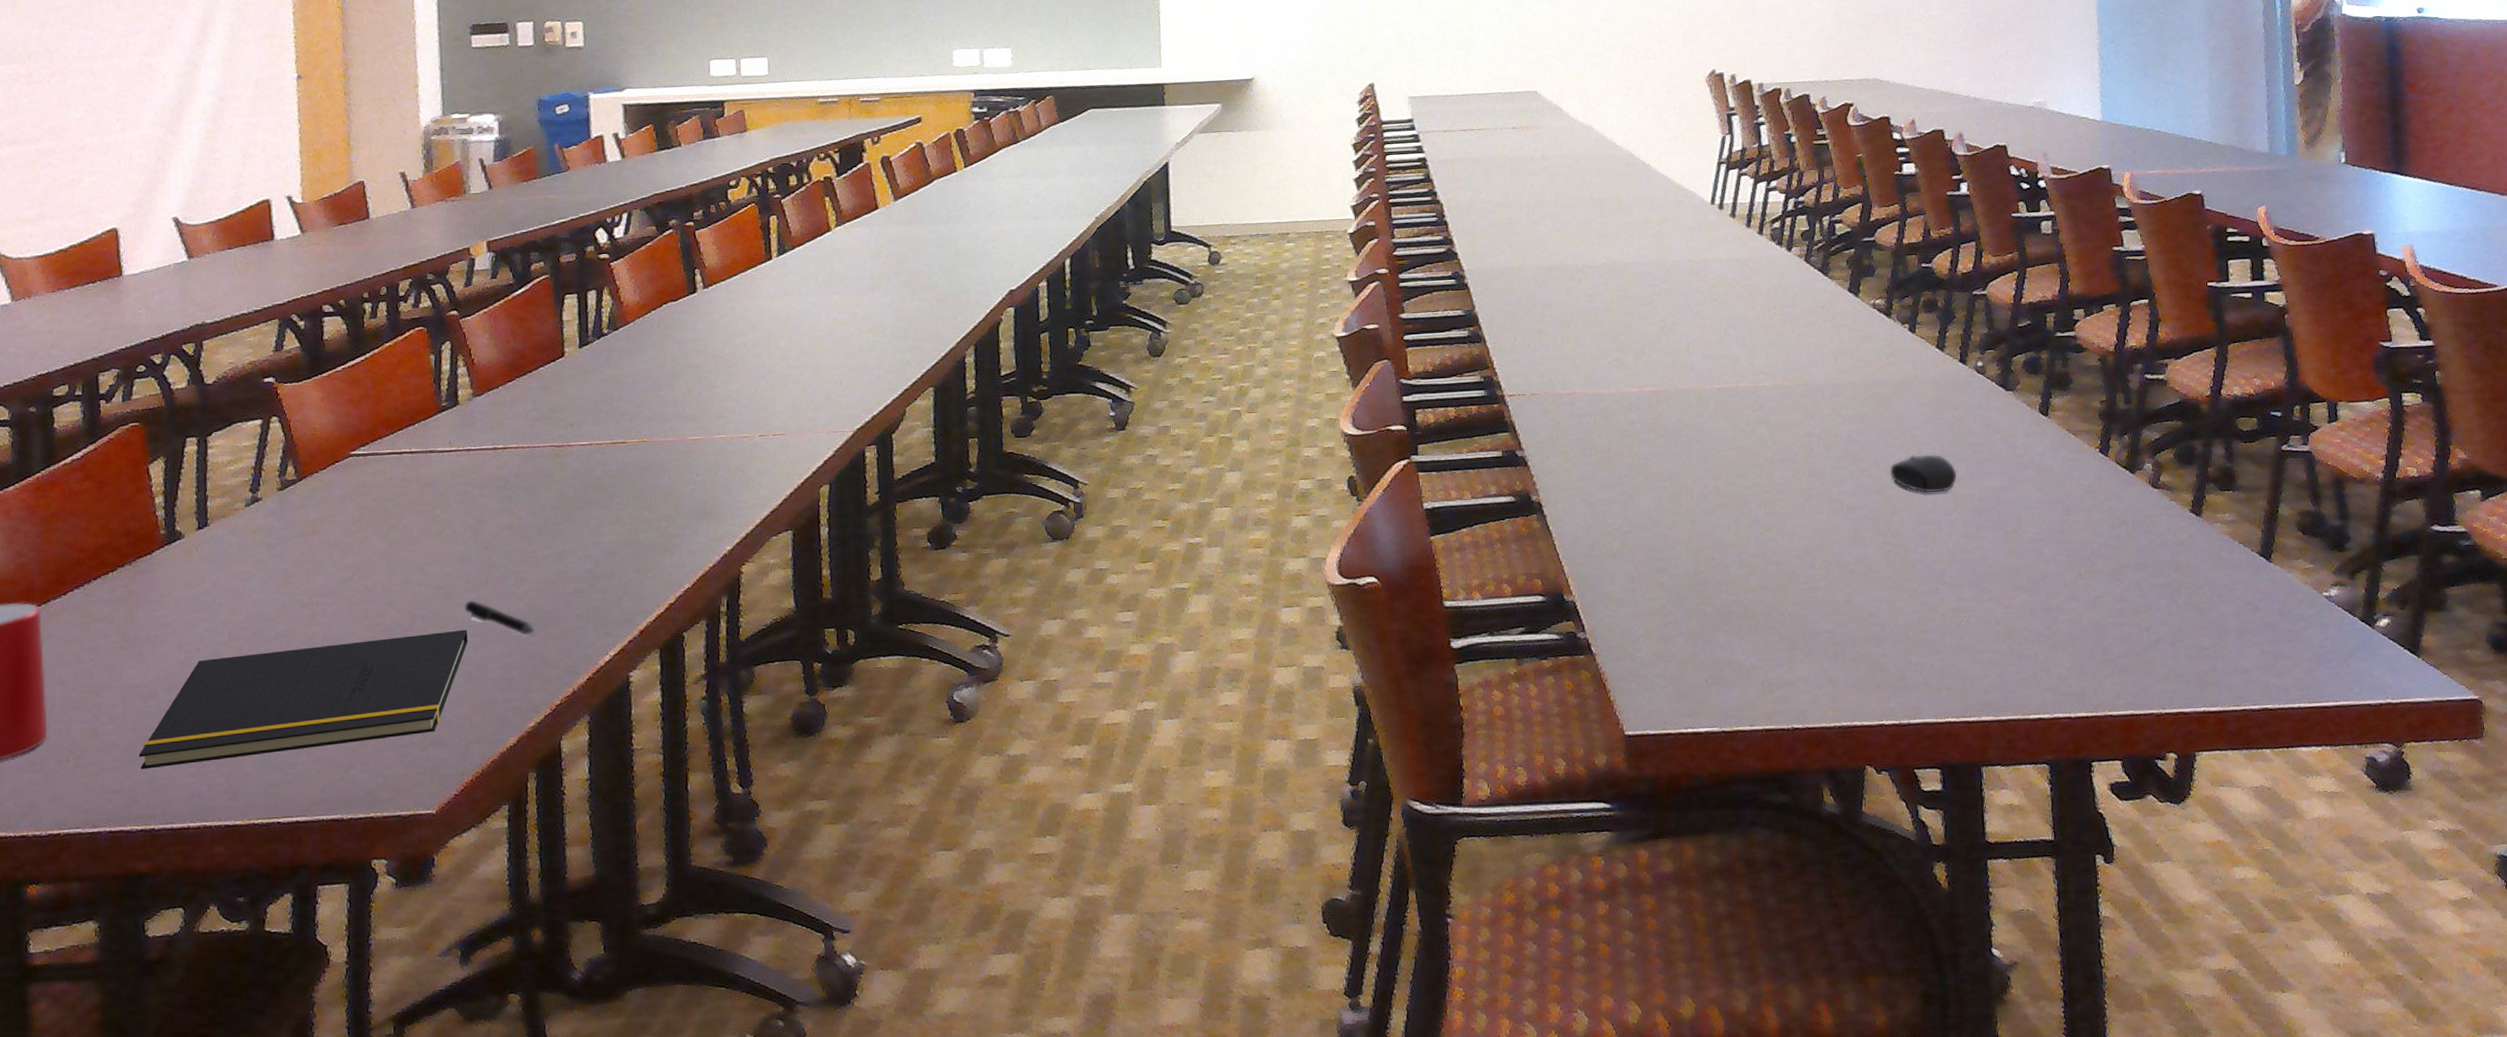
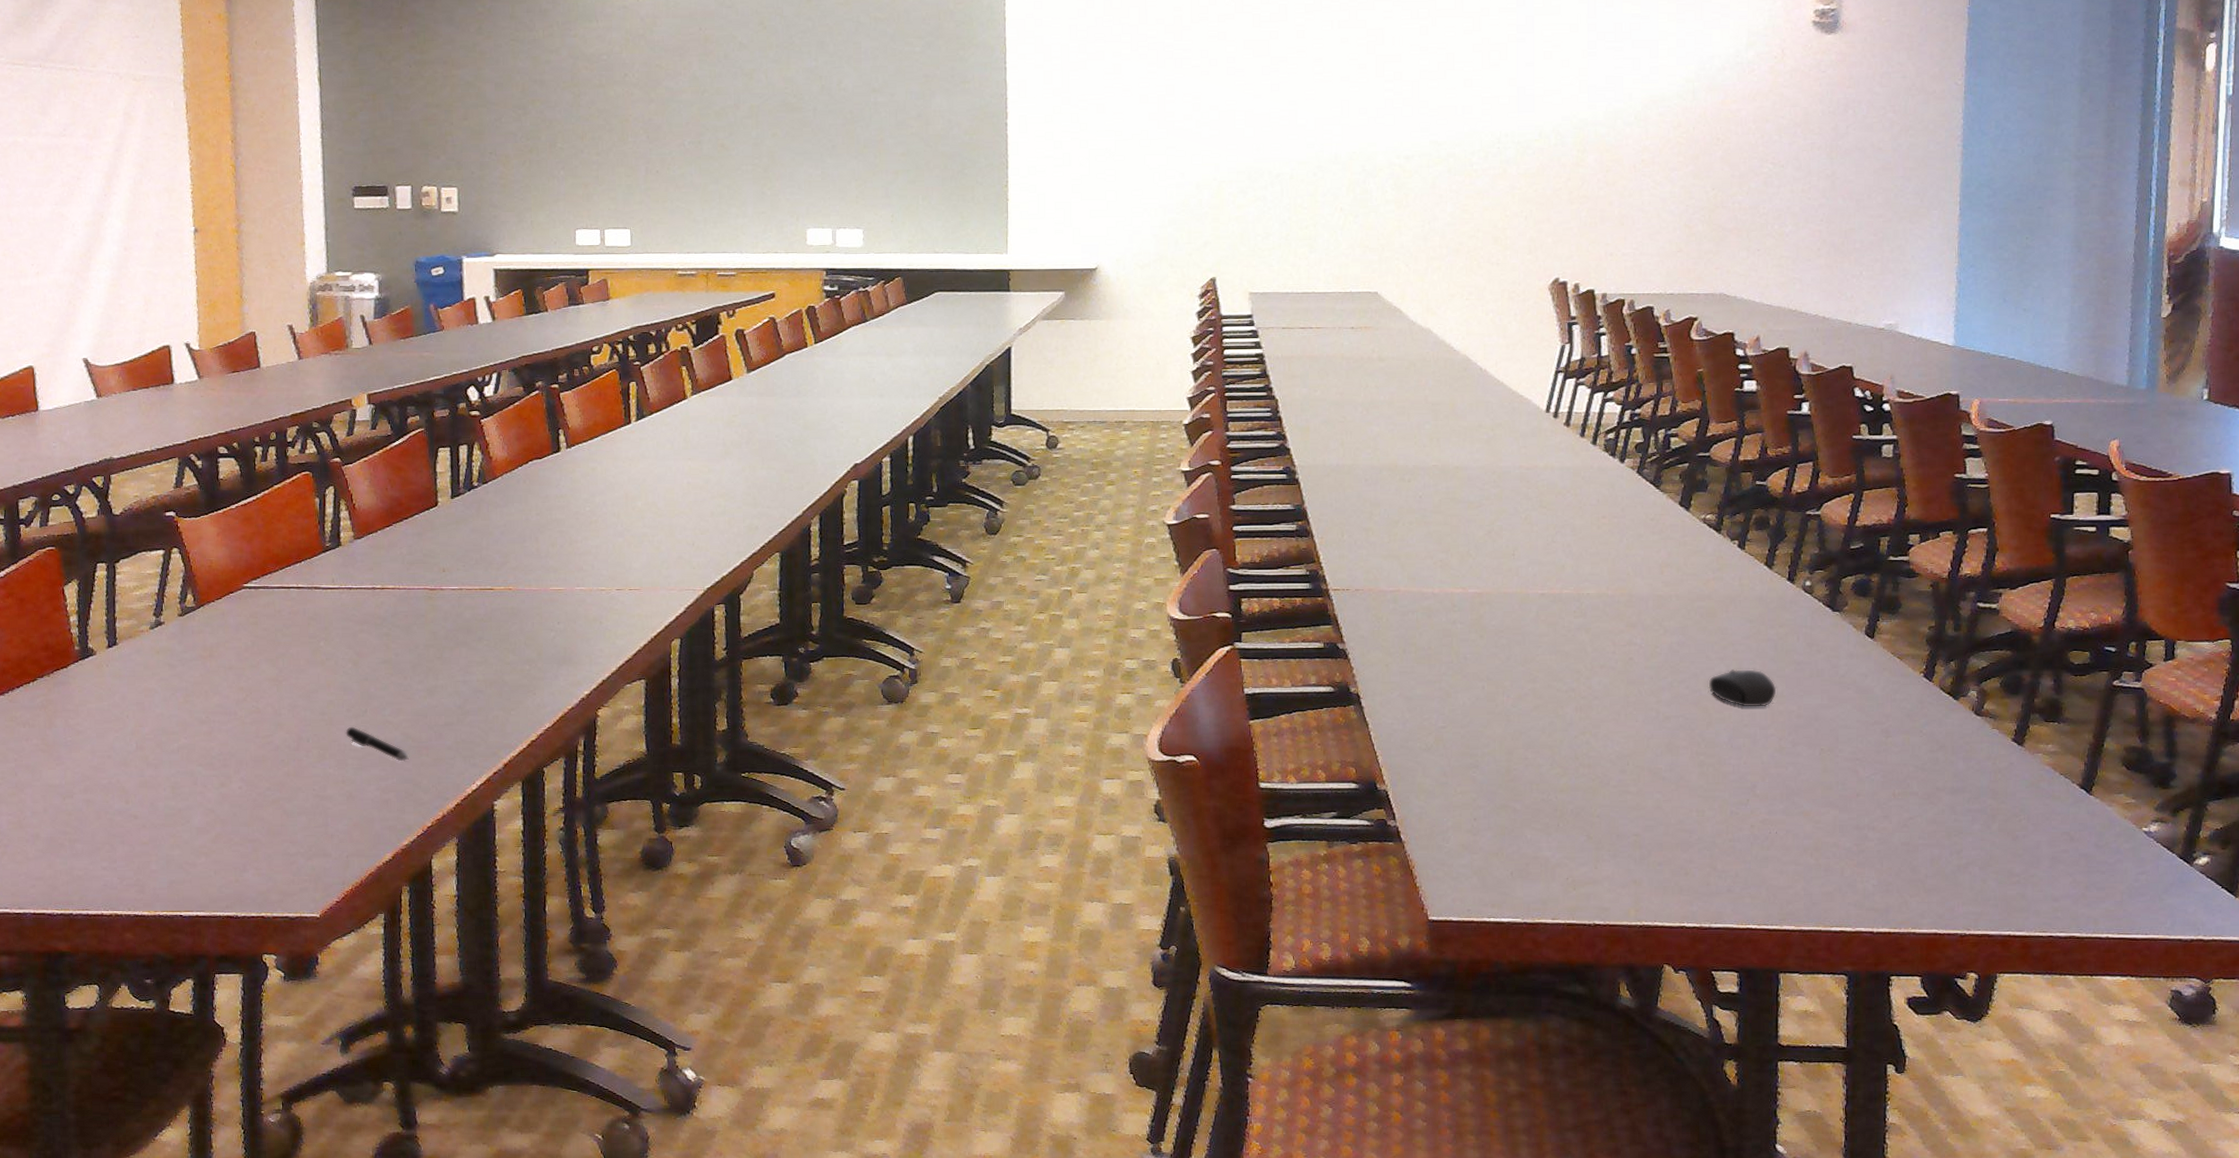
notepad: present [138,629,468,770] -> none [58,753,349,860]

